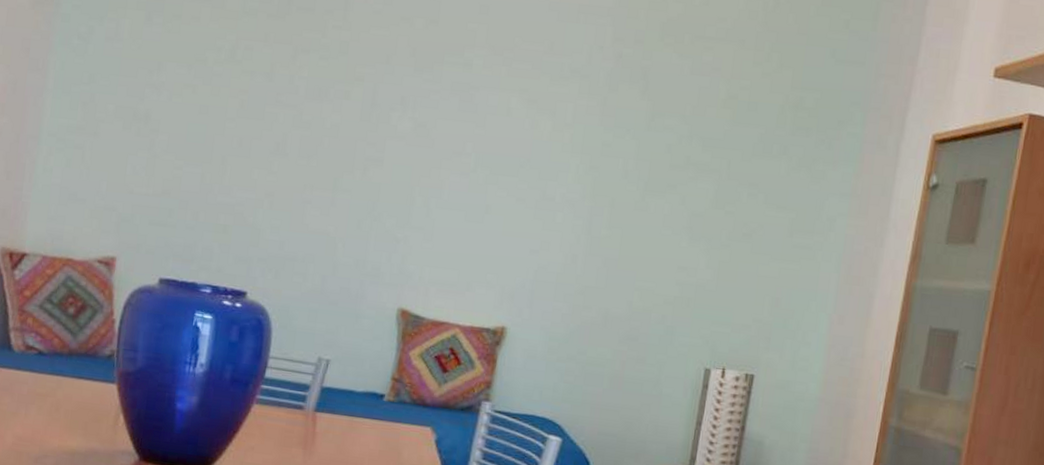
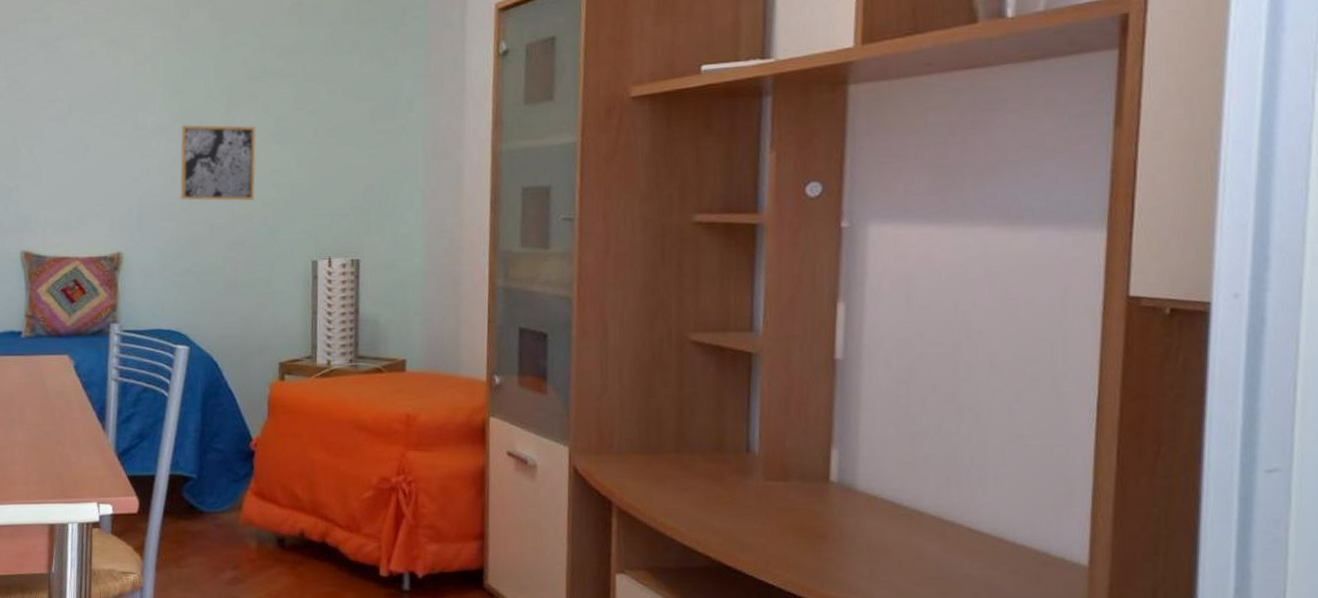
wall art: none [578,202,669,295] -> present [180,124,256,201]

